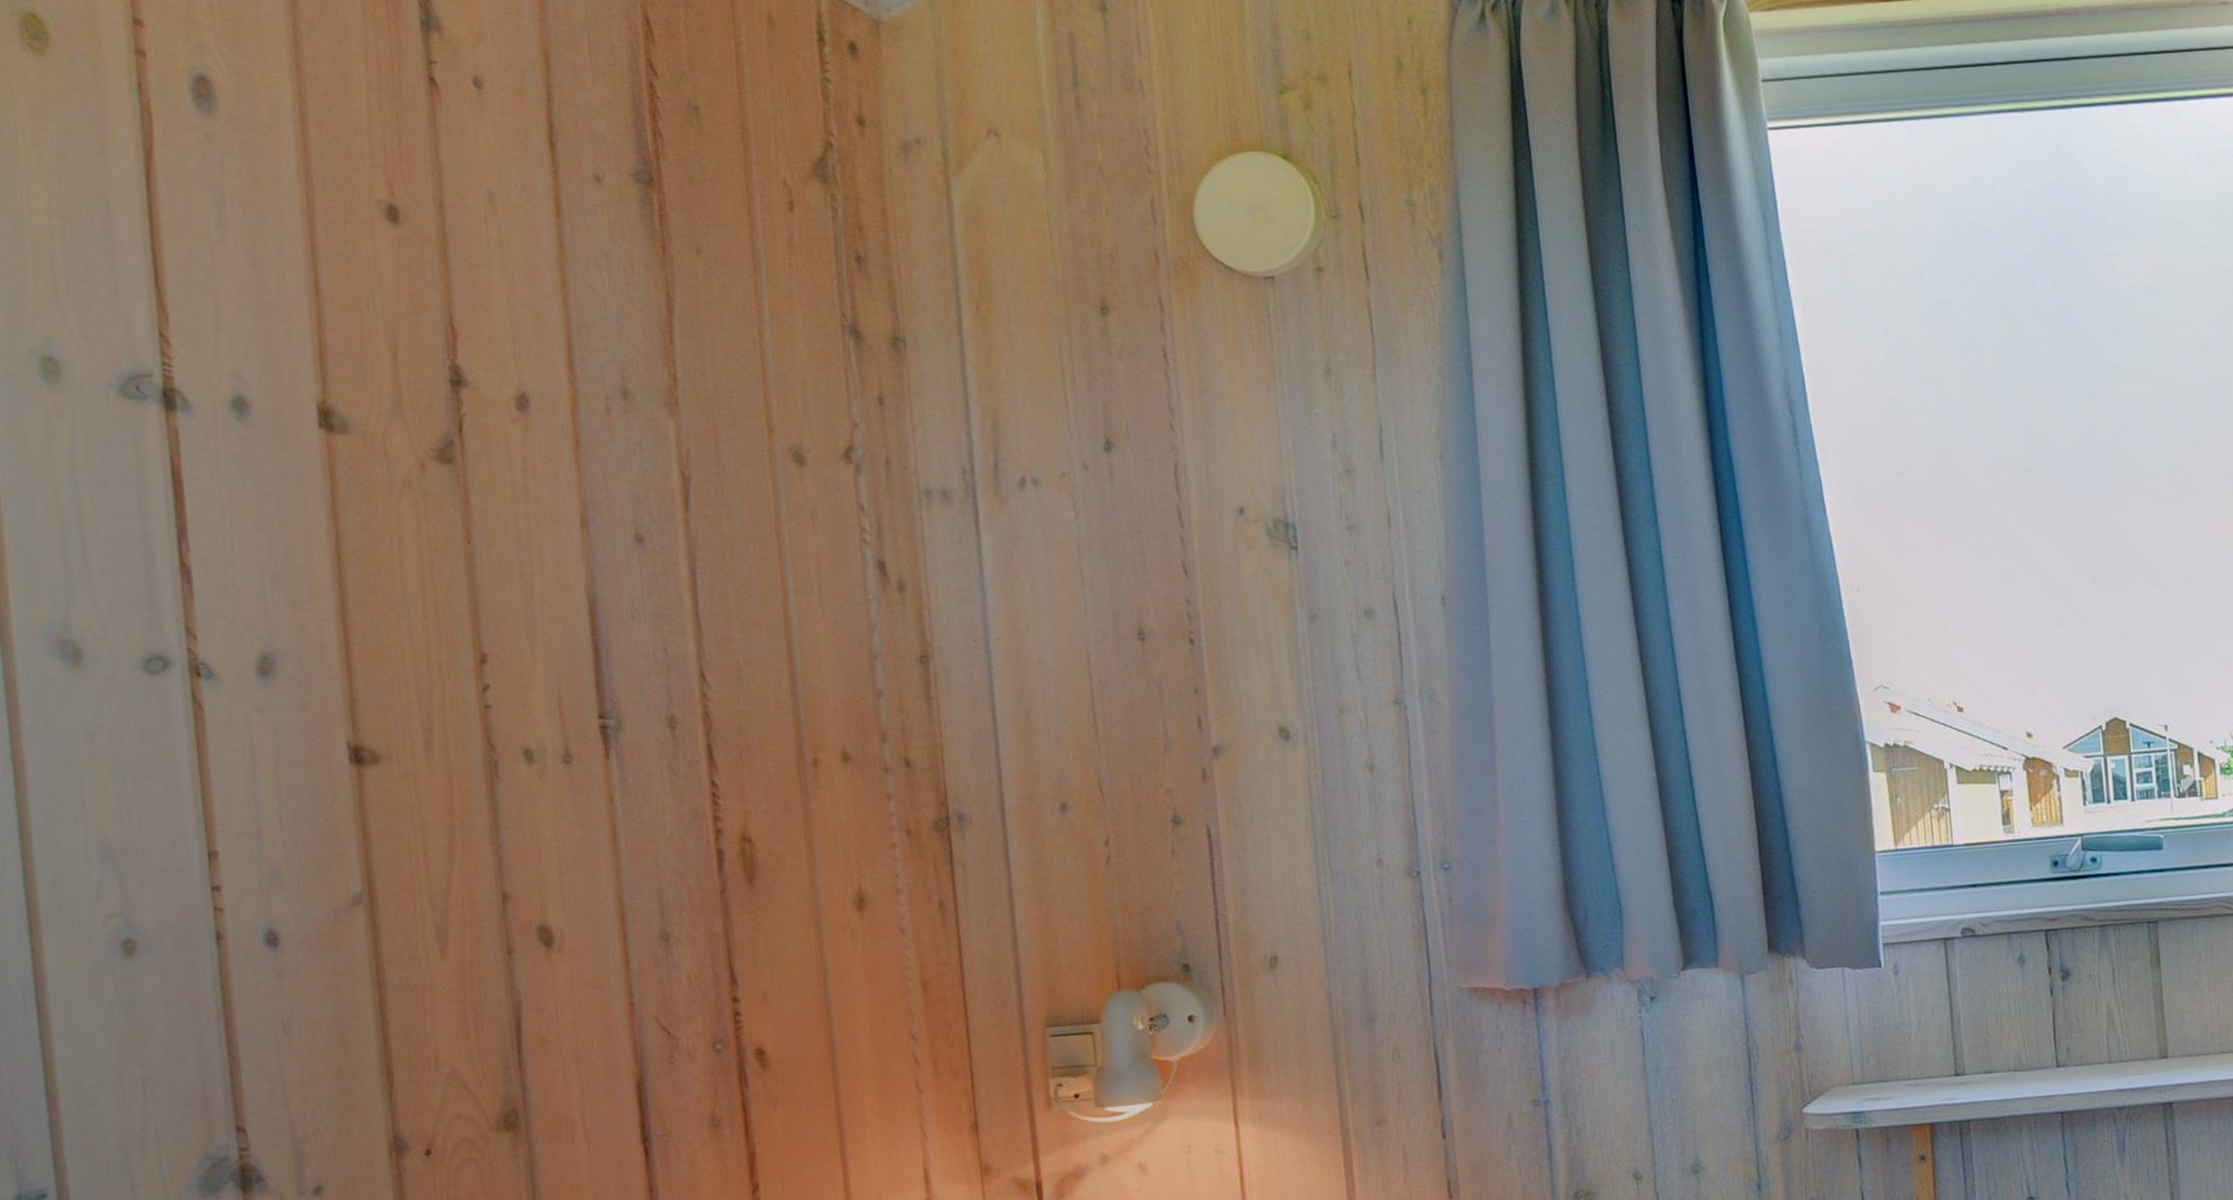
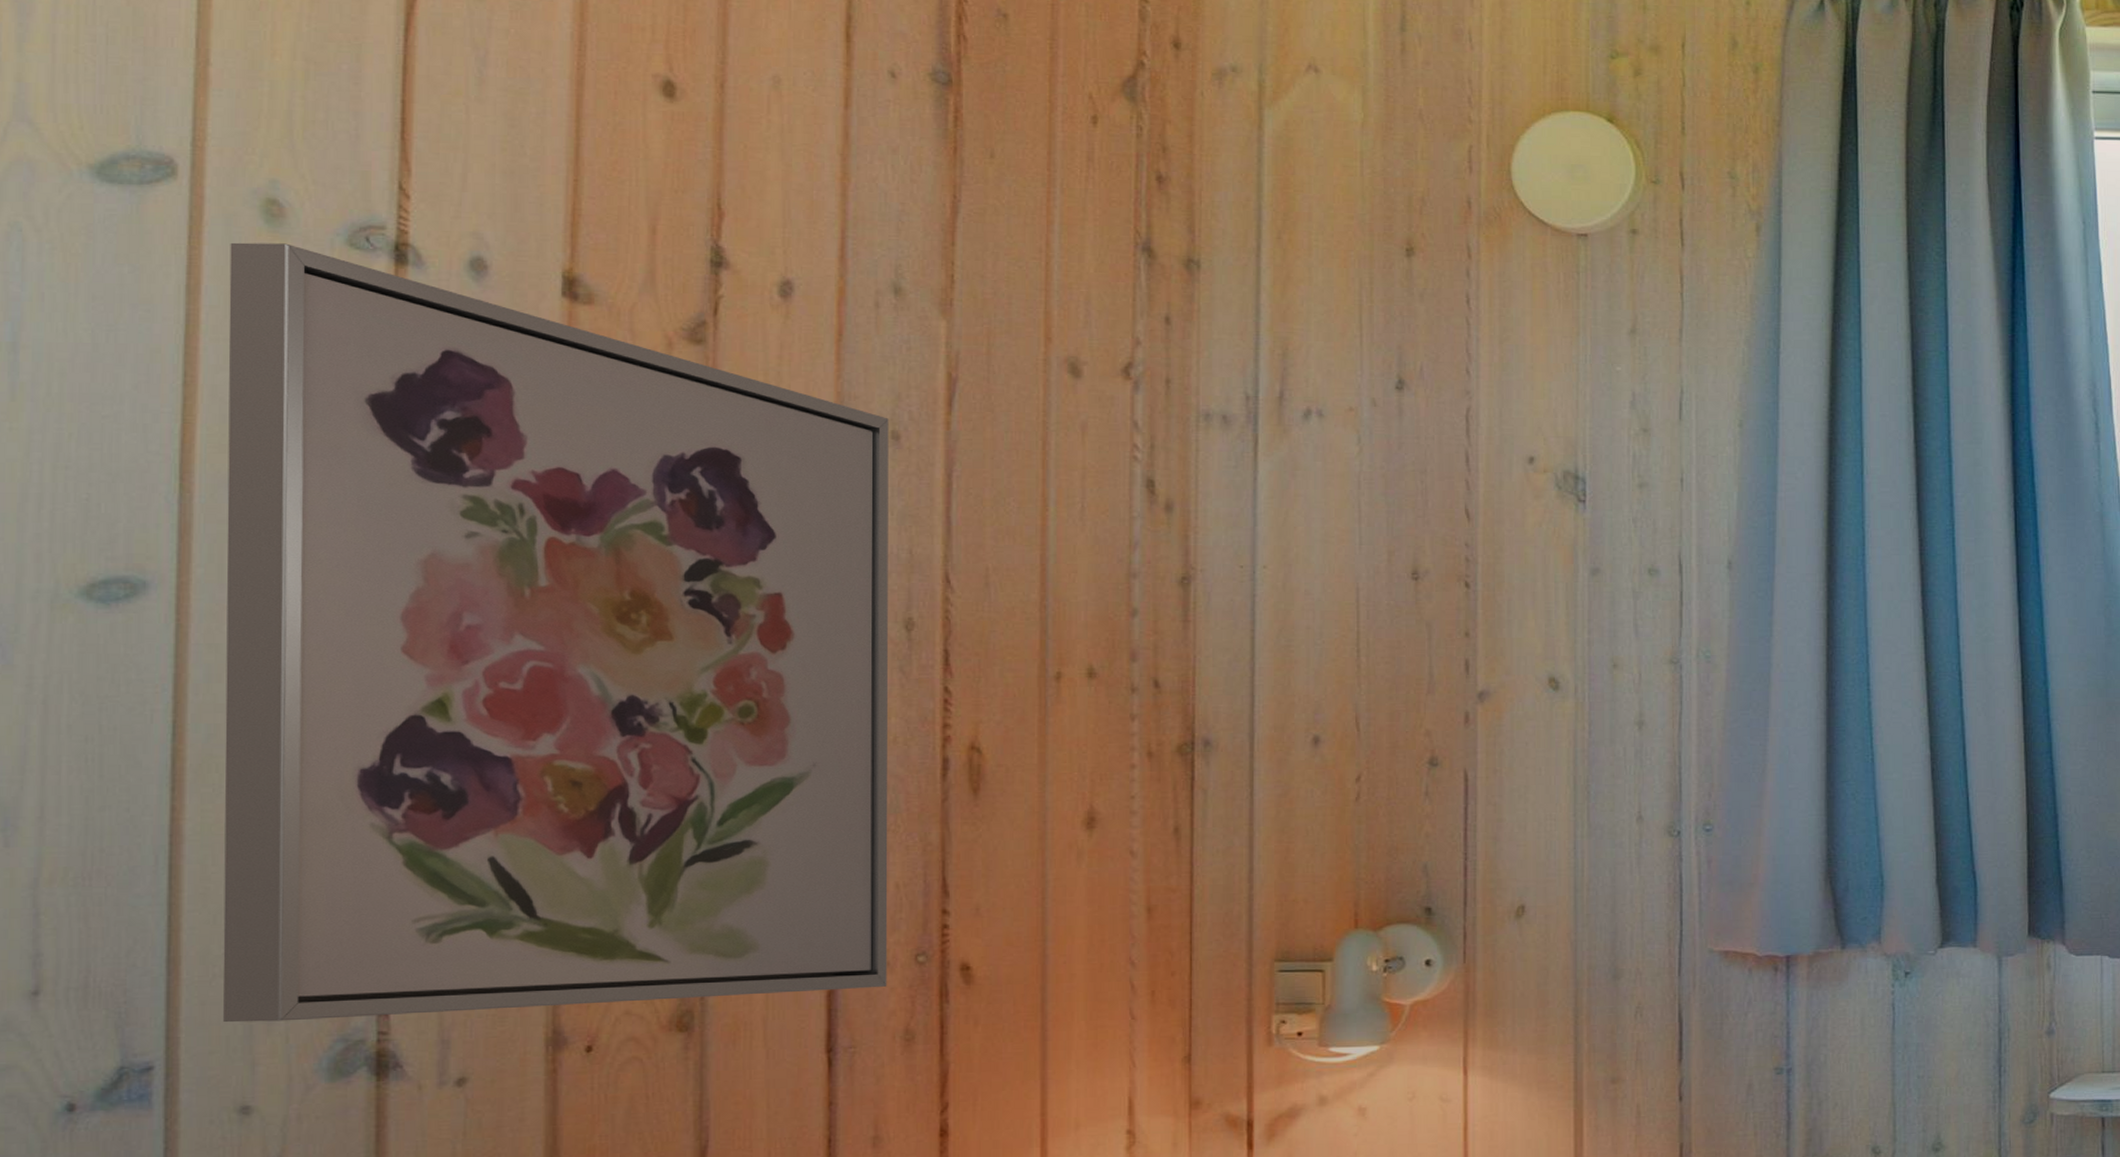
wall art: none [16,399,691,1148] -> present [223,242,889,1023]

